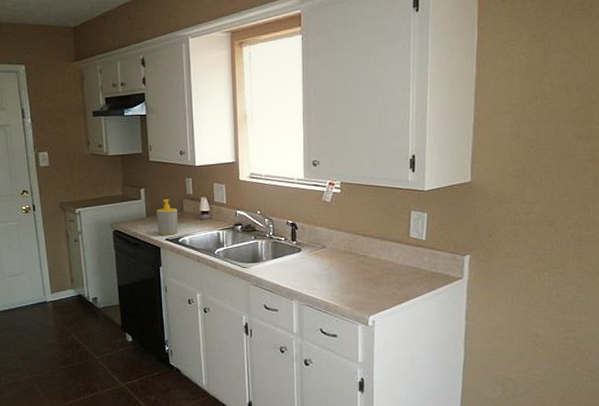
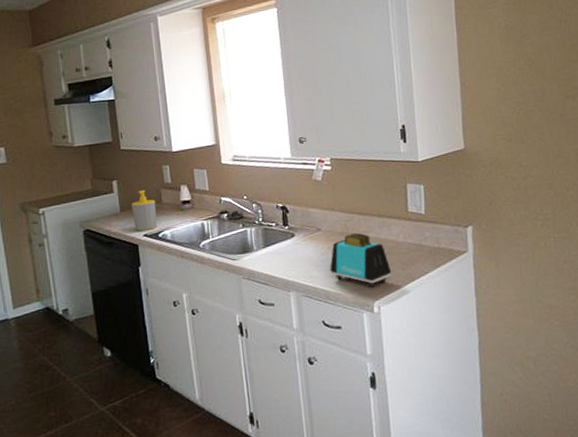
toaster: none [331,252,388,303] -> present [329,232,391,287]

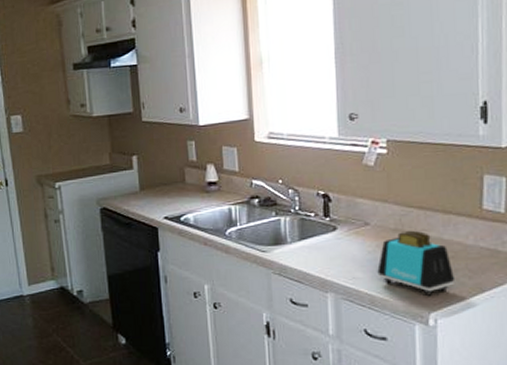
soap bottle: present [131,189,157,231] -> none [152,167,179,213]

